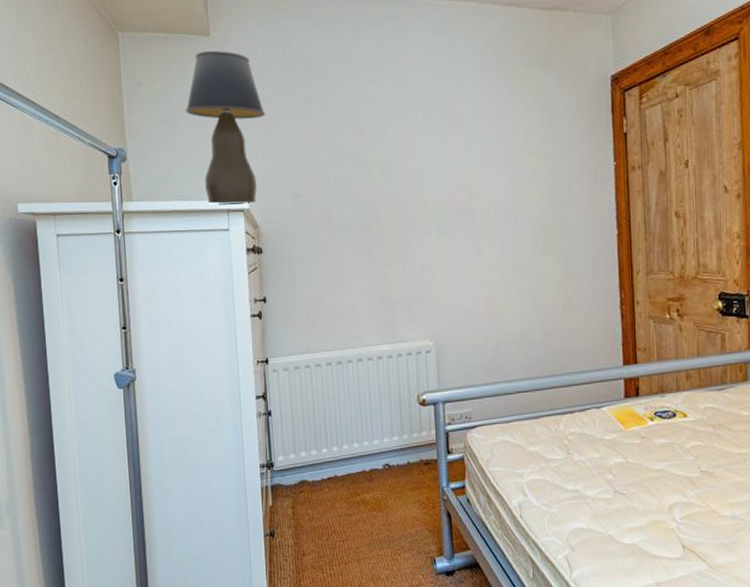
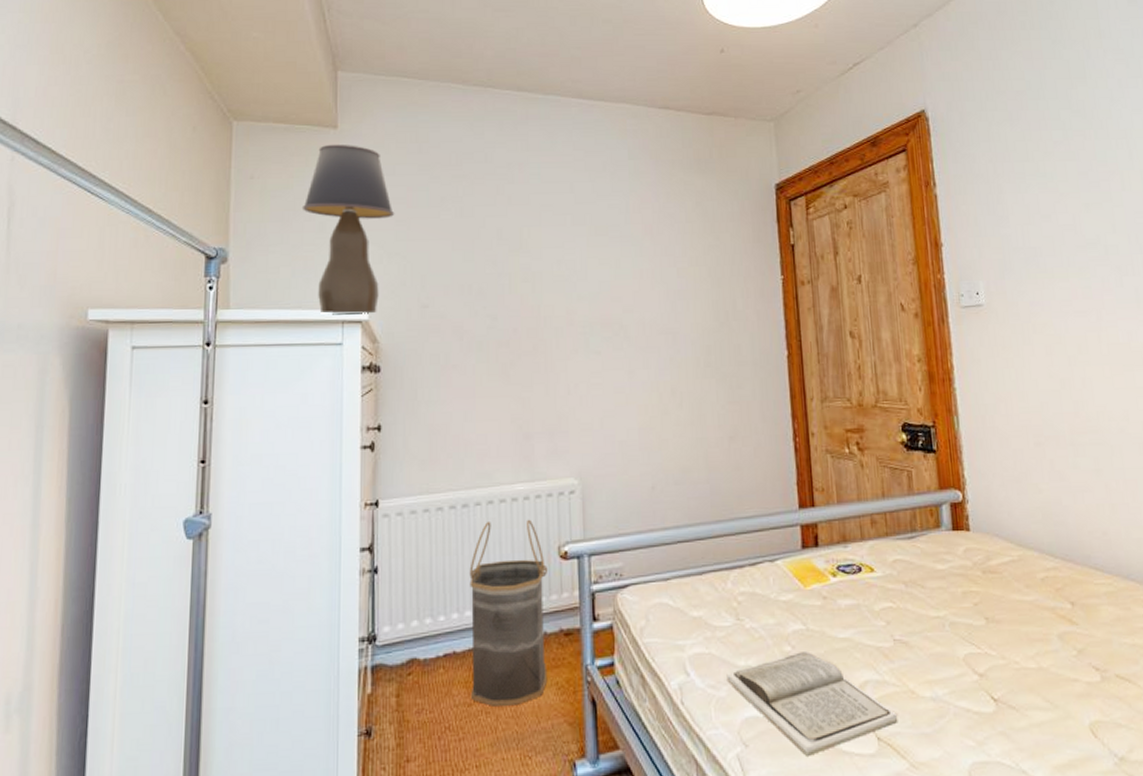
basket: none [345,373,412,517] -> present [469,519,549,706]
book: none [558,478,701,558] -> present [726,650,898,756]

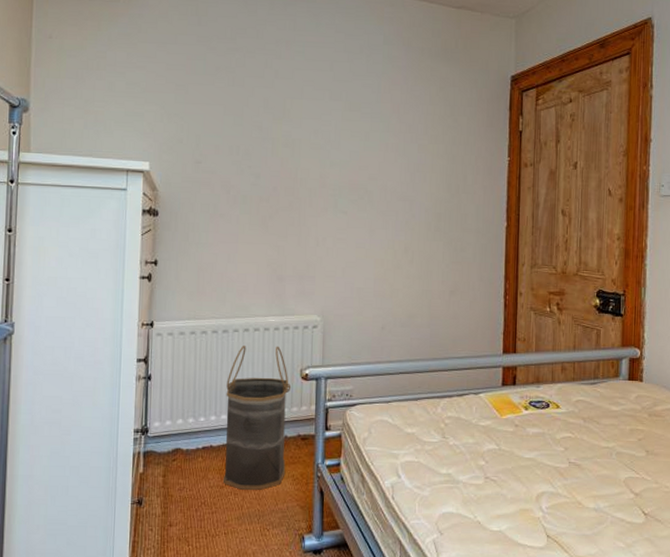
table lamp: present [301,144,395,314] -> none [94,11,176,165]
book: present [726,650,898,756] -> none [430,465,565,545]

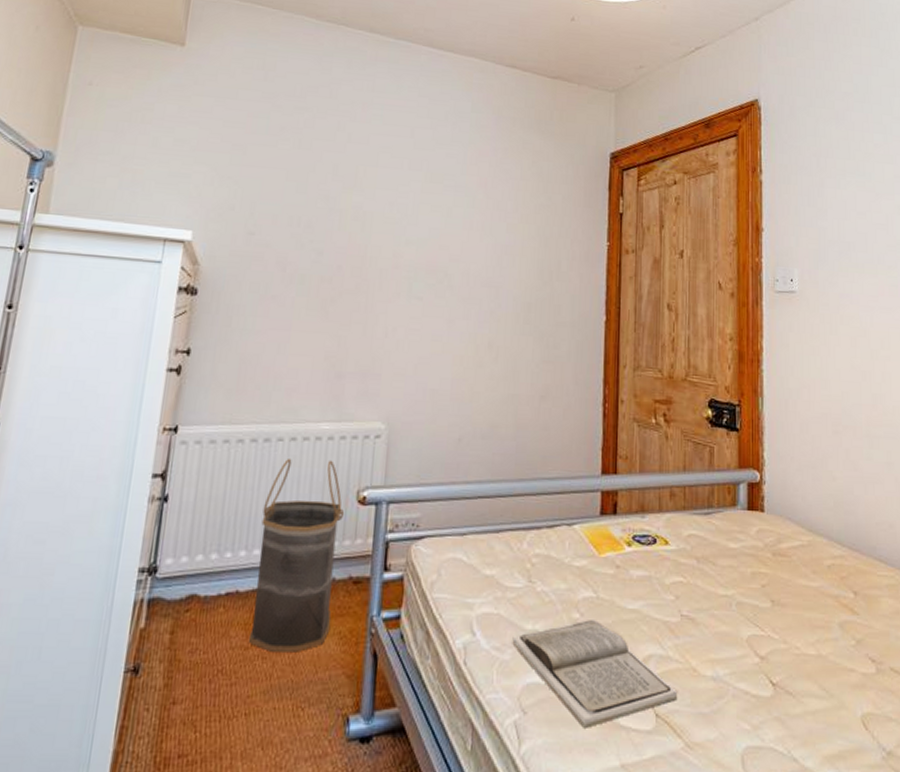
book: none [430,465,565,545] -> present [512,619,678,728]

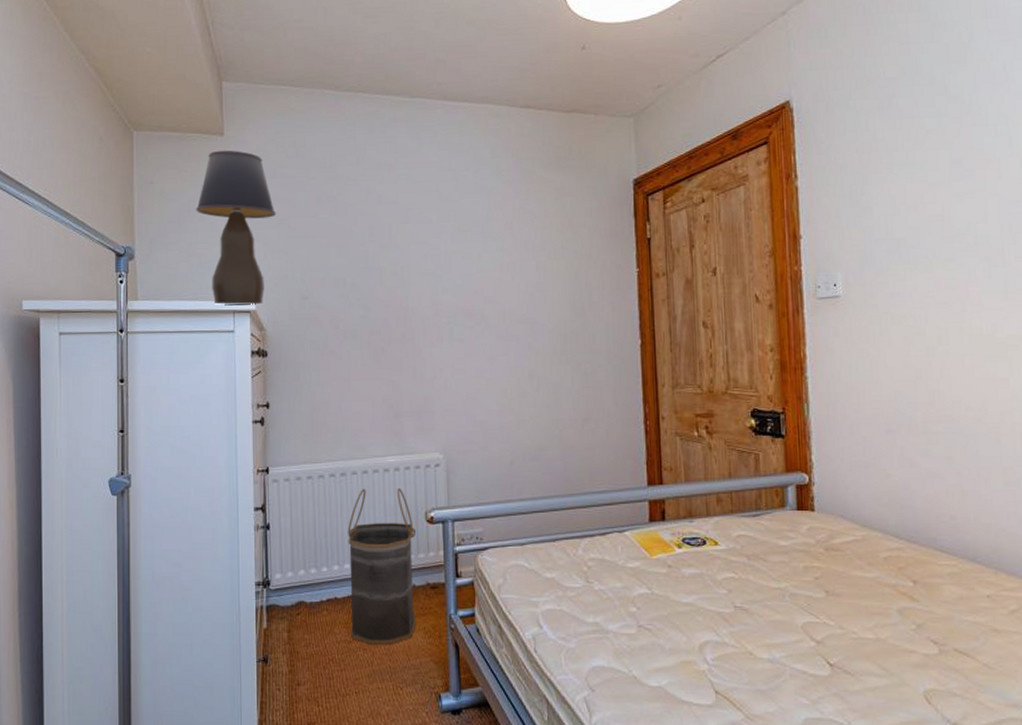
table lamp: none [137,60,233,235] -> present [195,150,277,305]
book: present [512,619,678,728] -> none [576,612,736,703]

